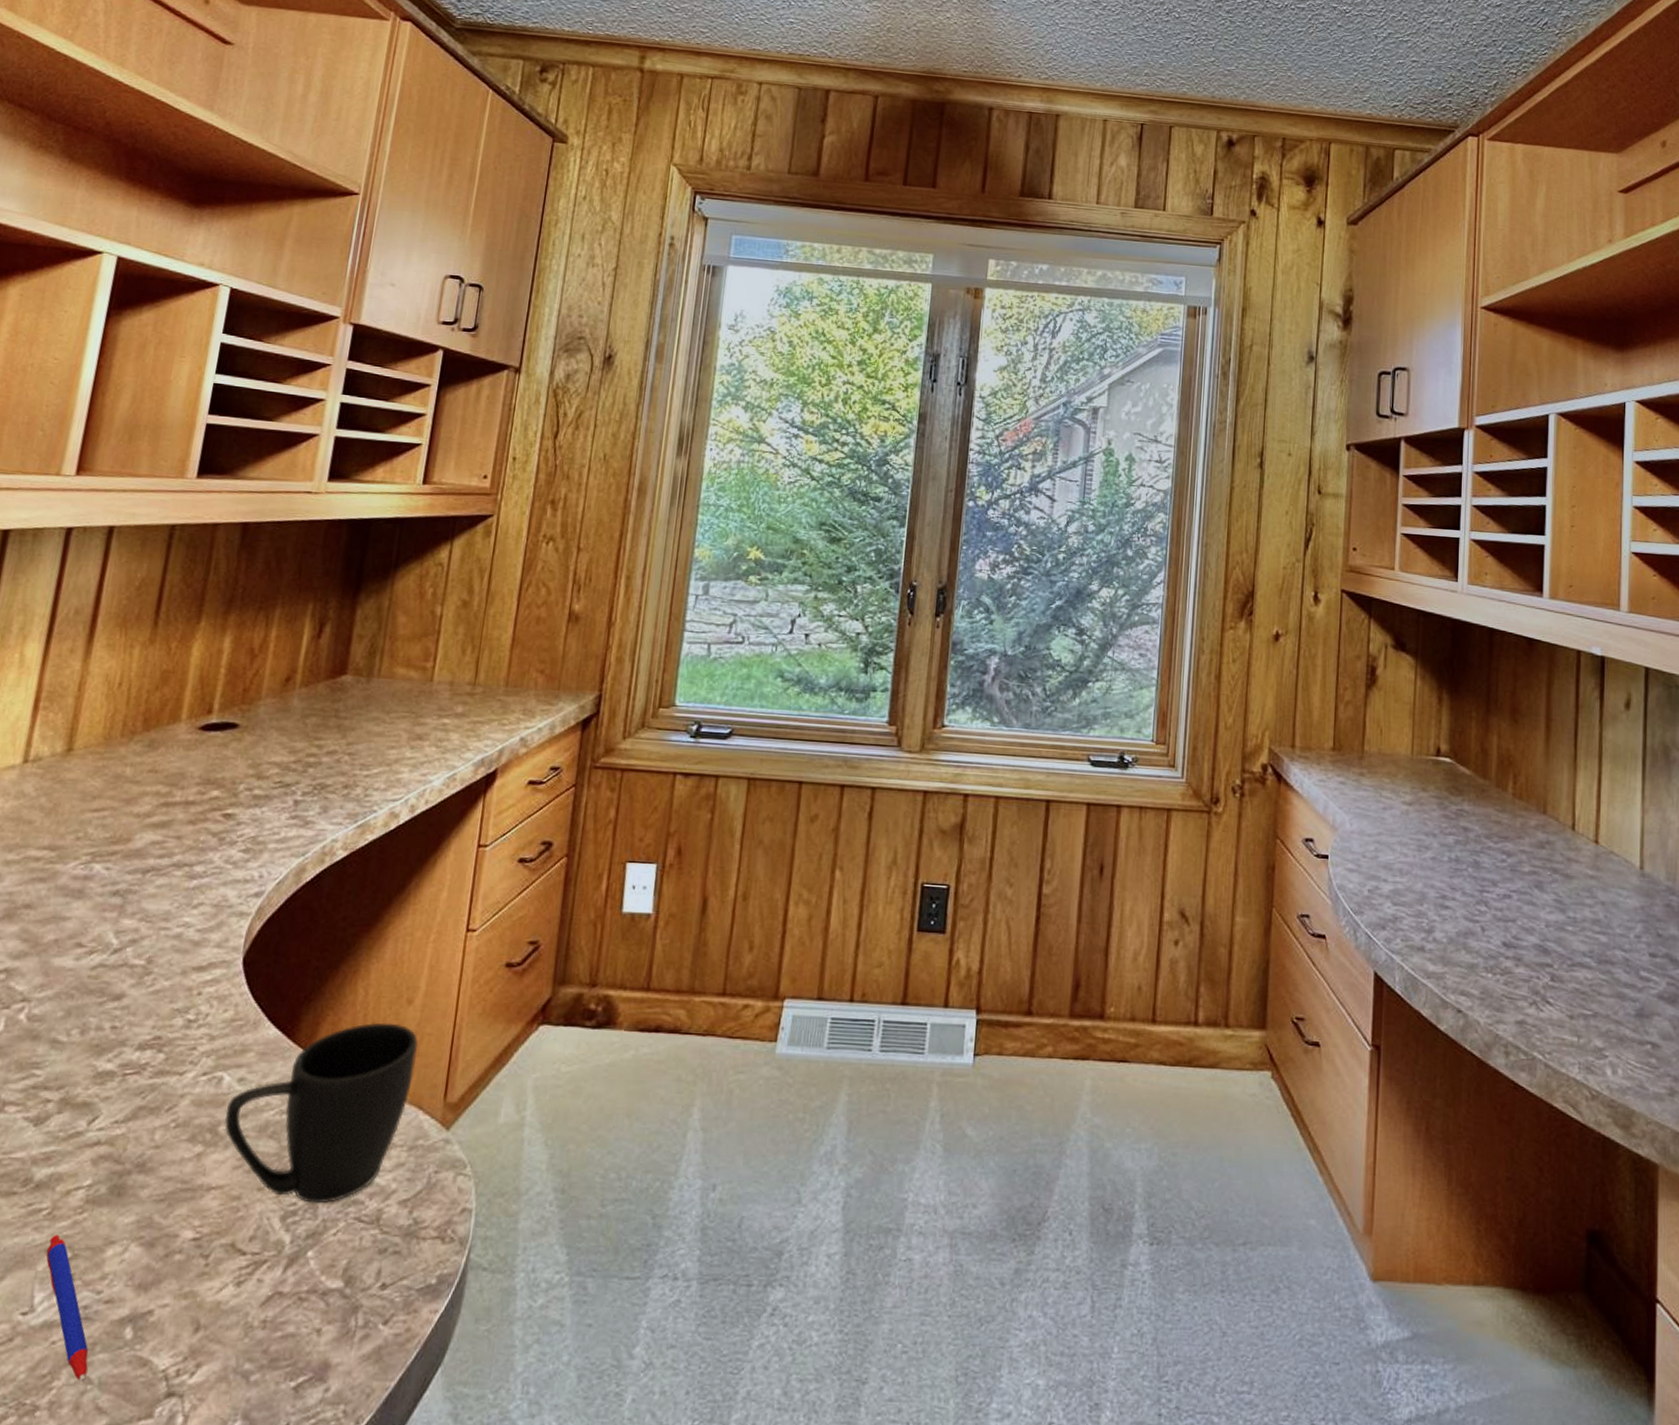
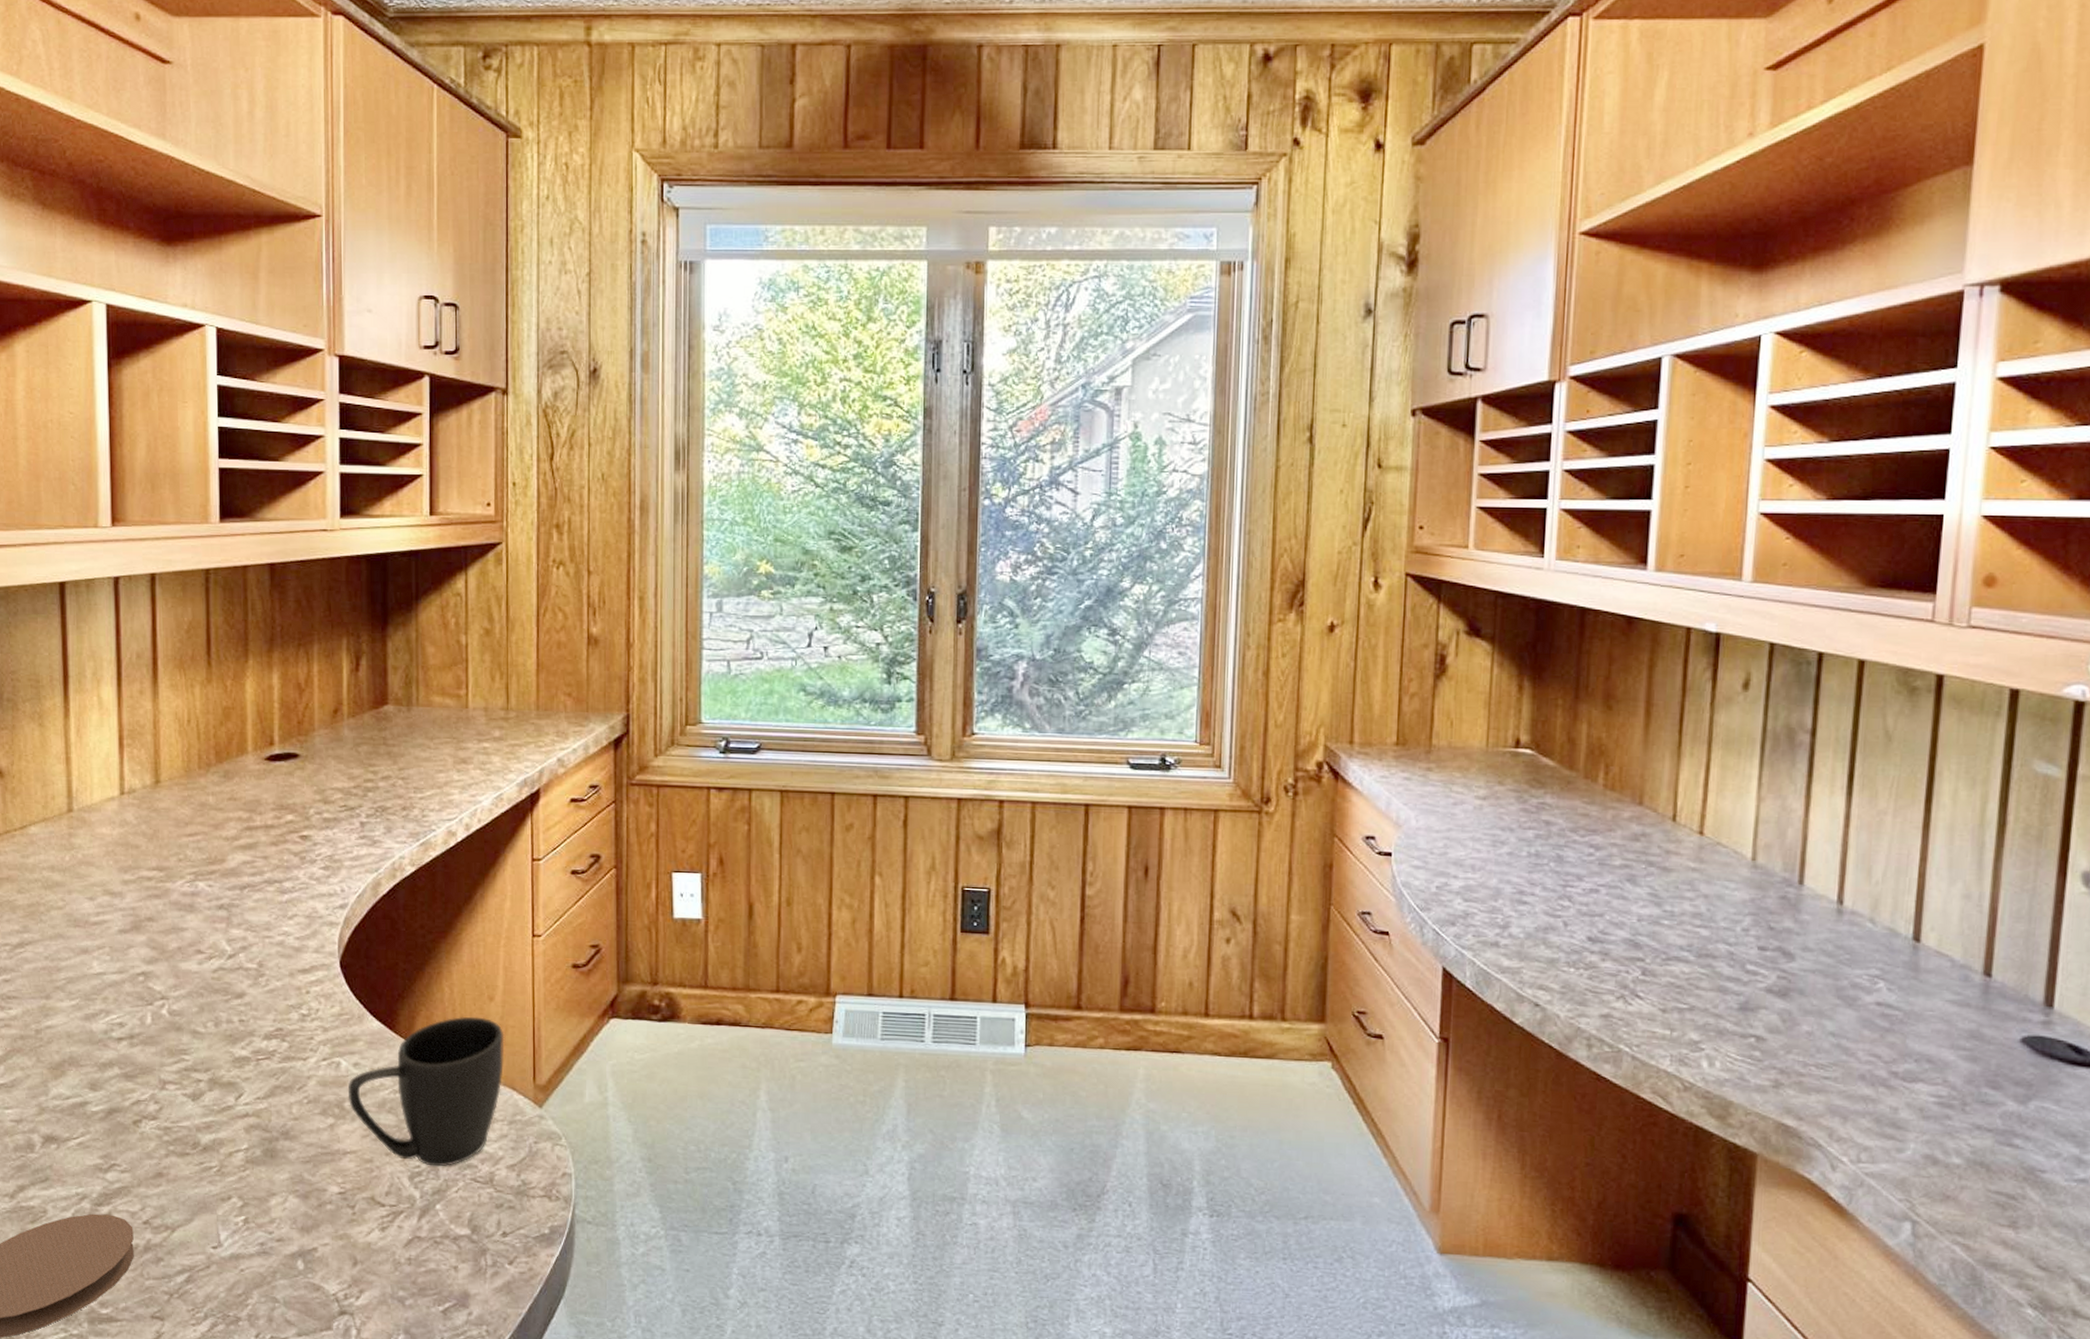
pen: present [46,1235,89,1382] -> none [222,1187,273,1301]

